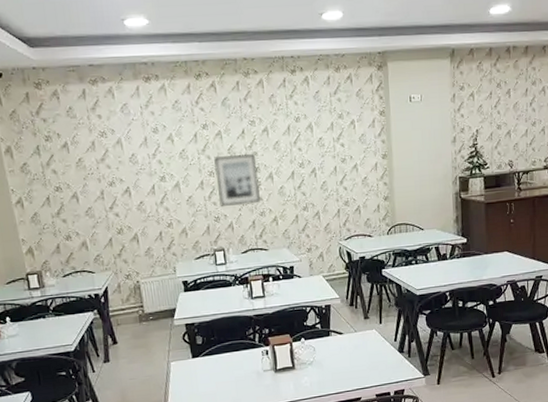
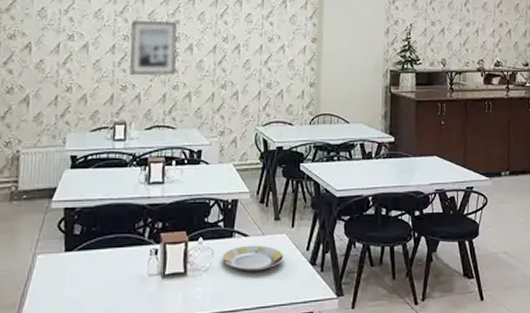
plate: none [322,340,376,362] -> present [222,245,285,272]

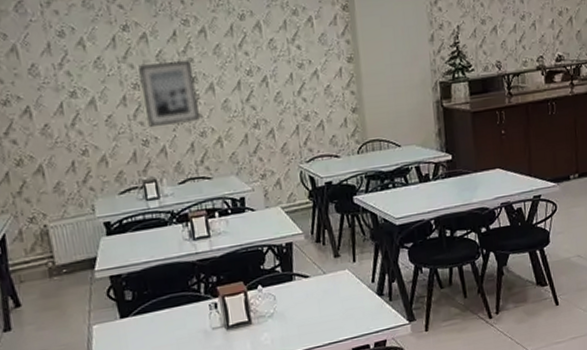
plate: present [222,245,285,272] -> none [285,283,350,312]

